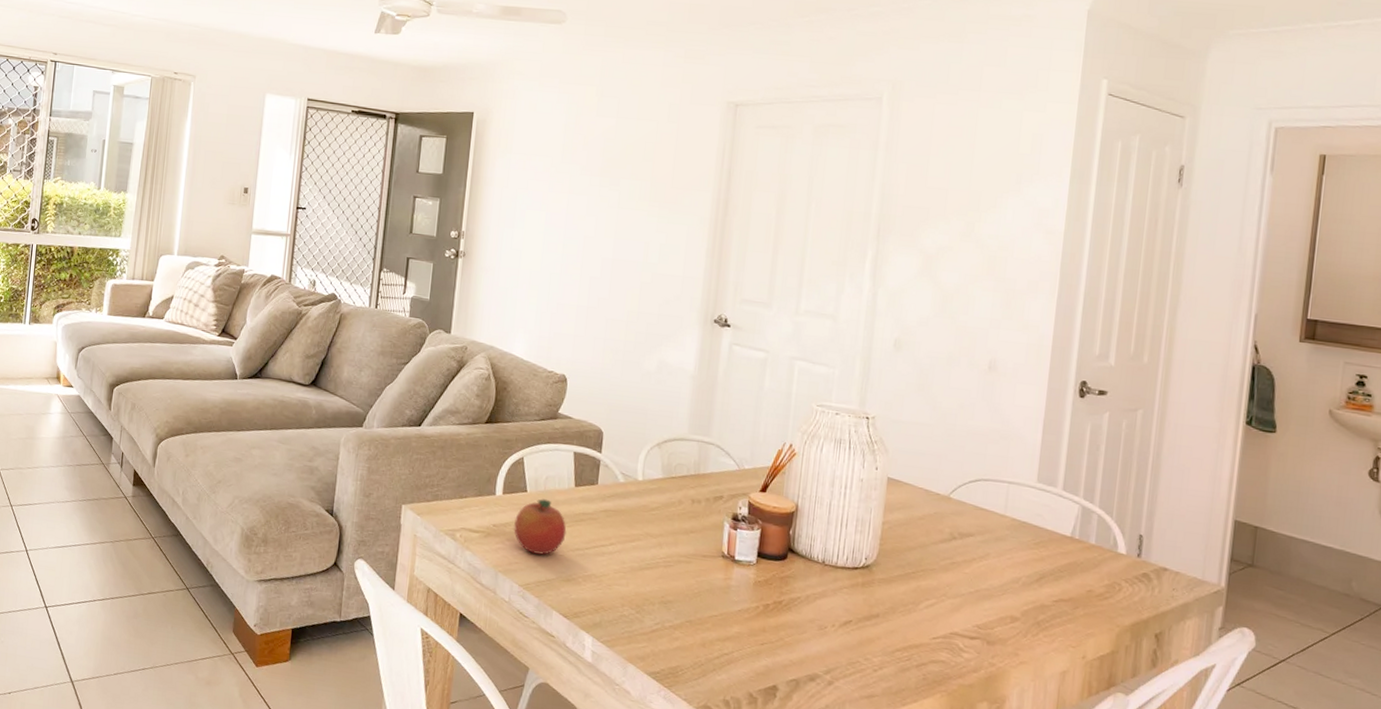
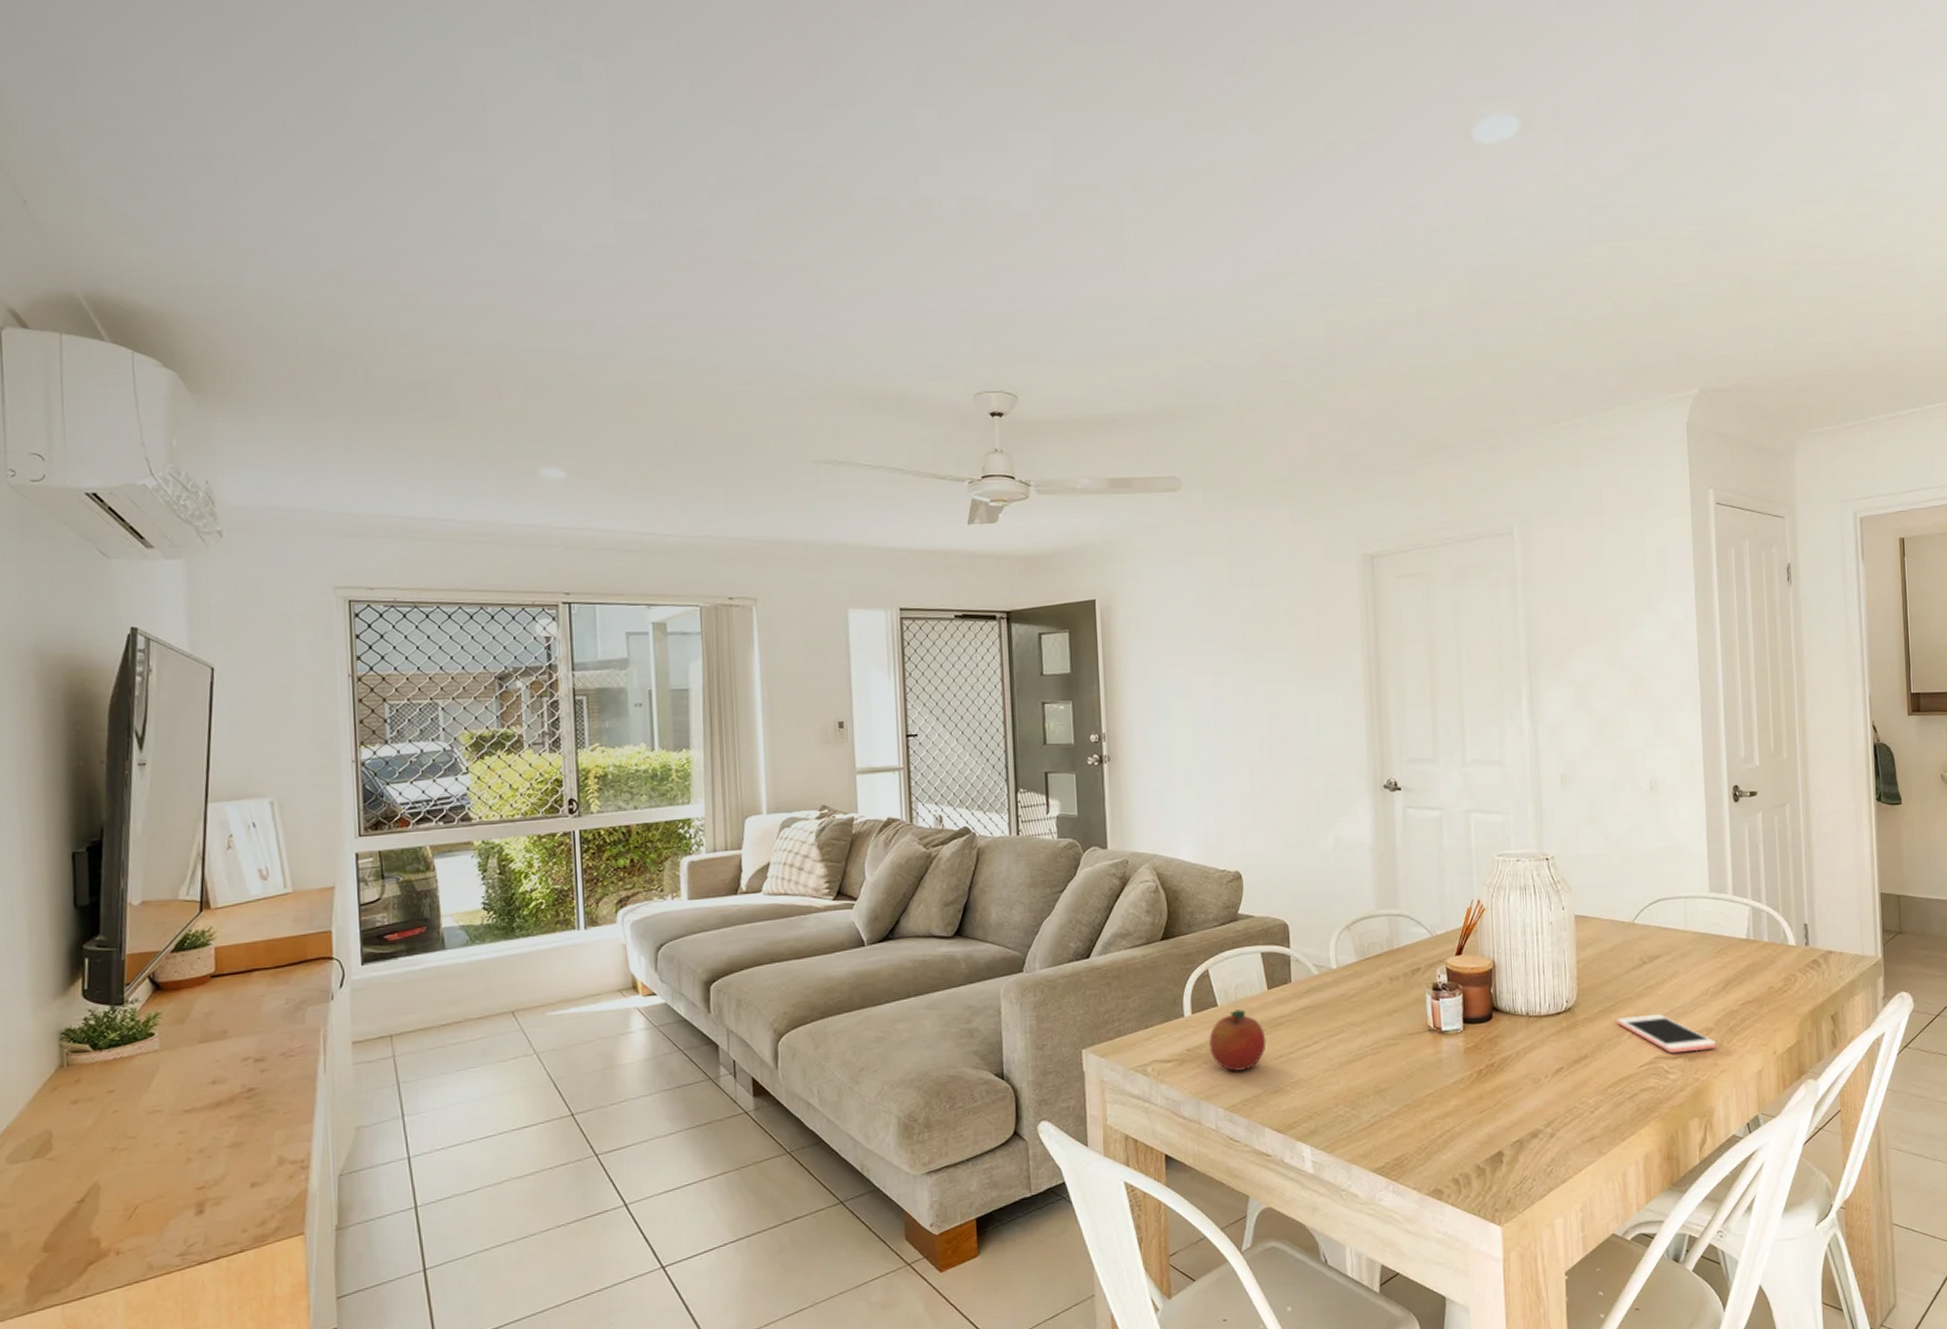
cell phone: none [914,586,1021,639] -> present [1616,1014,1717,1054]

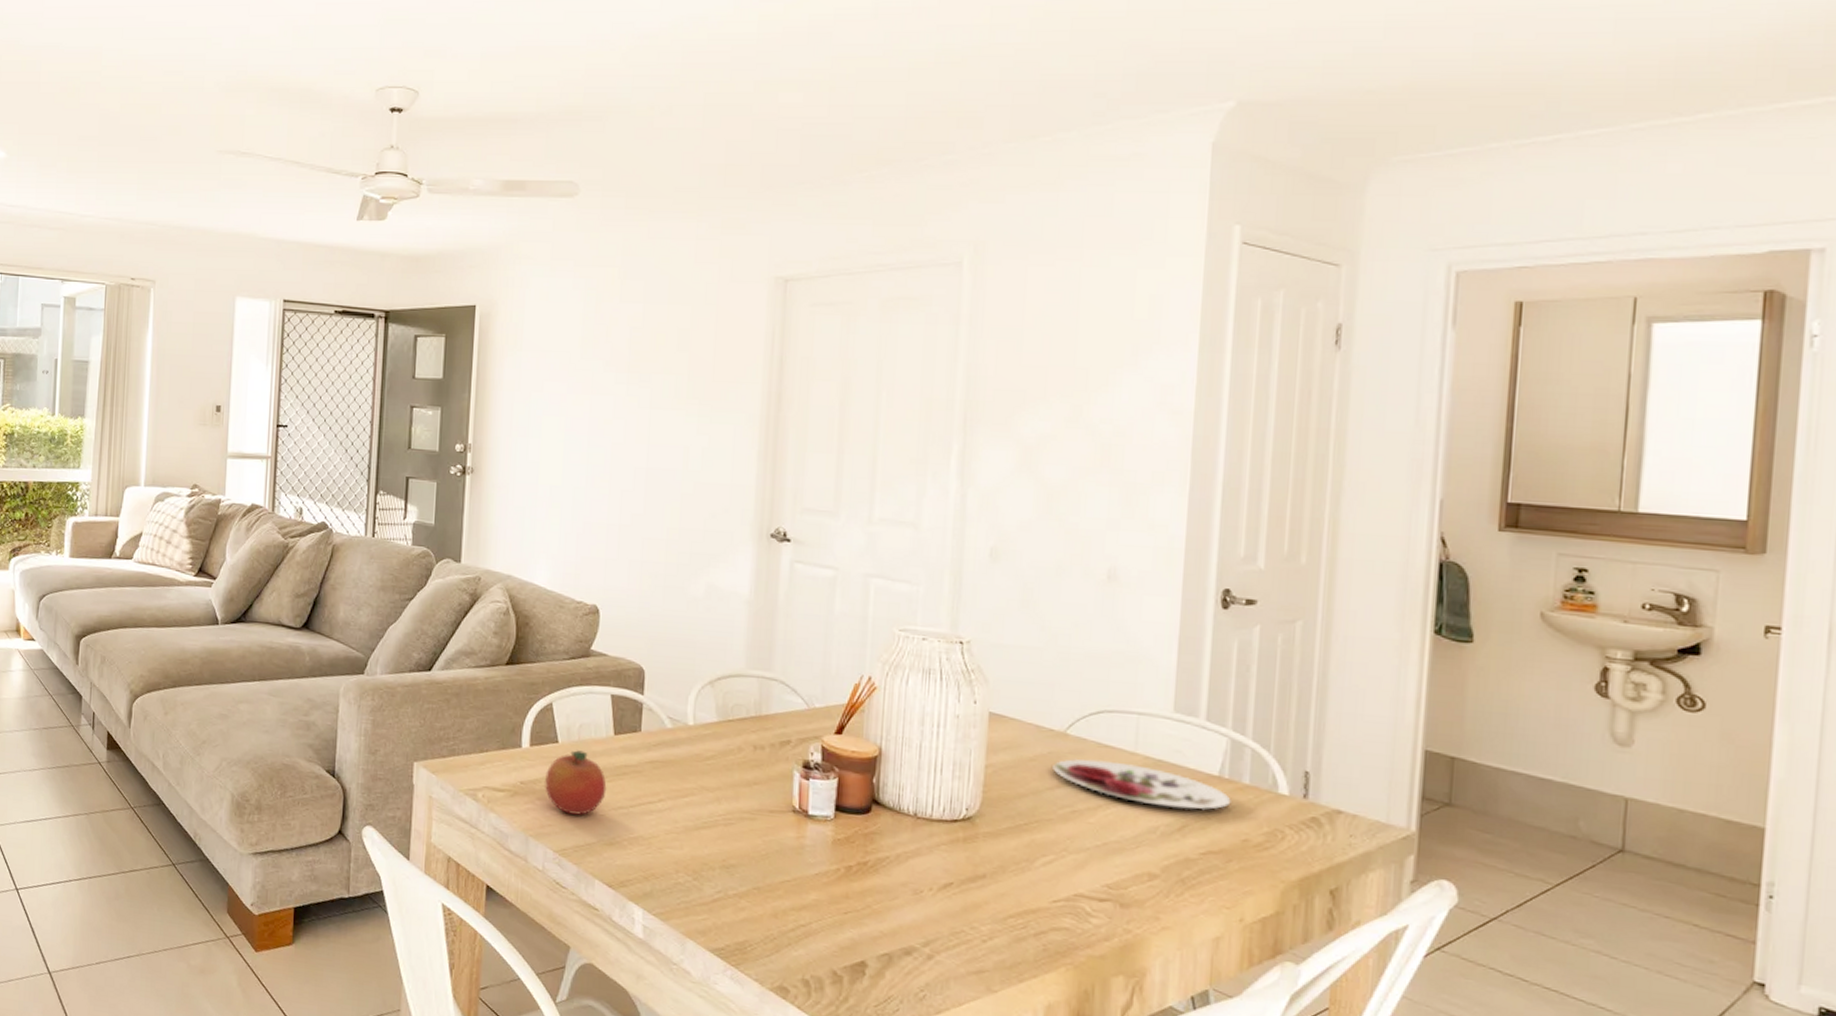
cell phone: present [1616,1014,1717,1054] -> none [1027,840,1161,900]
plate: none [1627,940,1757,972] -> present [1053,759,1231,810]

